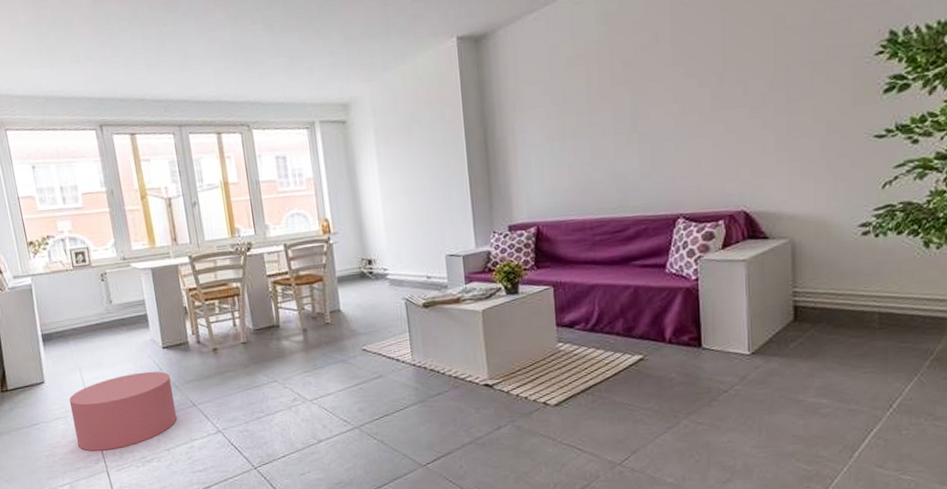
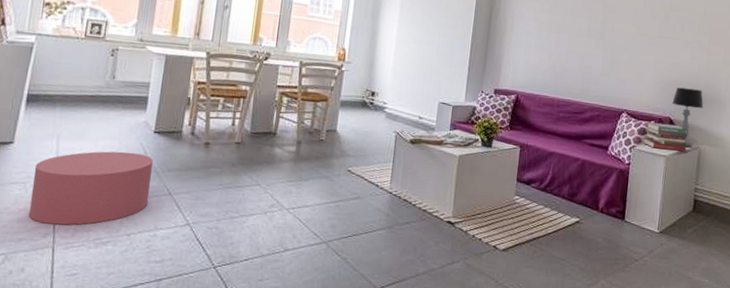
books: none [712,218,774,254] -> present [643,122,688,152]
table lamp: none [745,165,791,244] -> present [672,87,704,147]

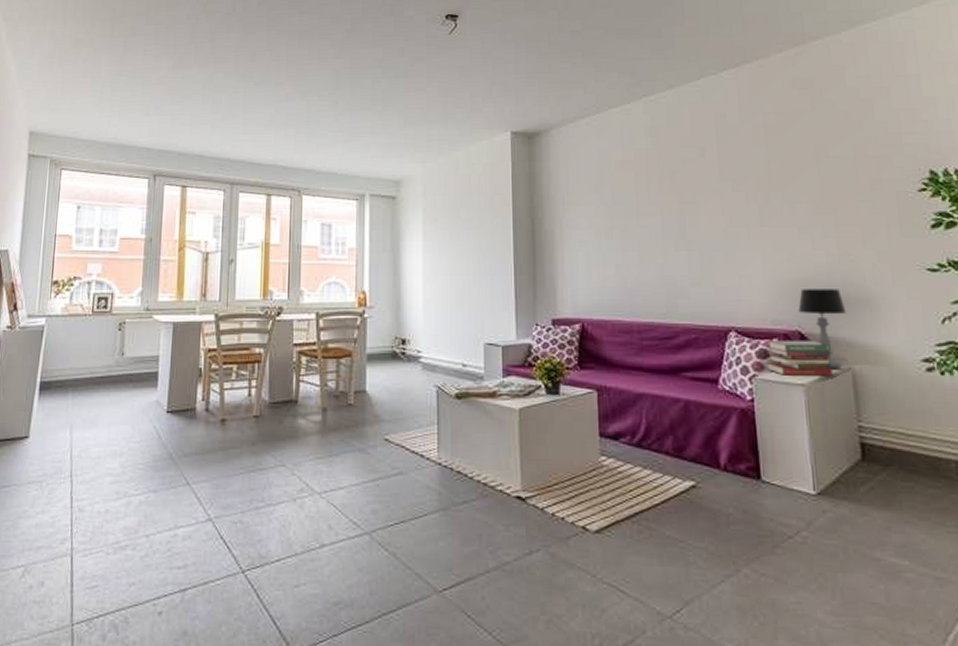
pouf: present [29,151,154,226] -> none [46,437,169,528]

